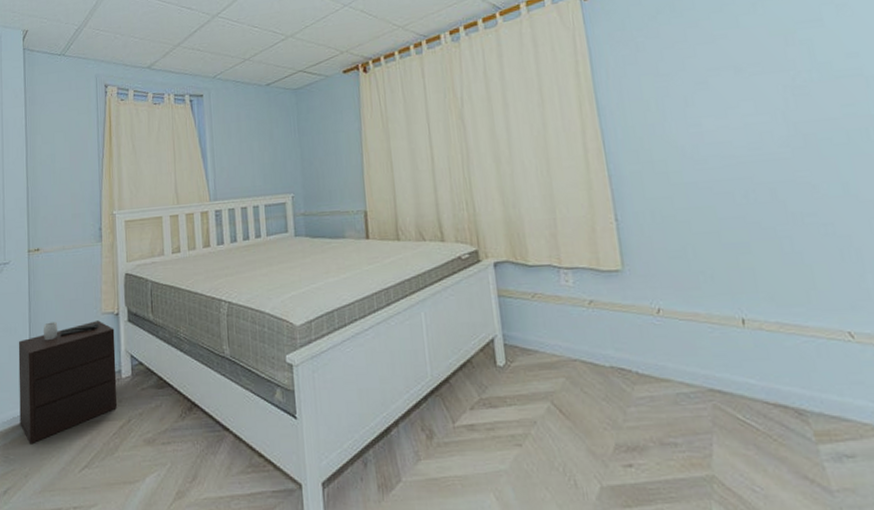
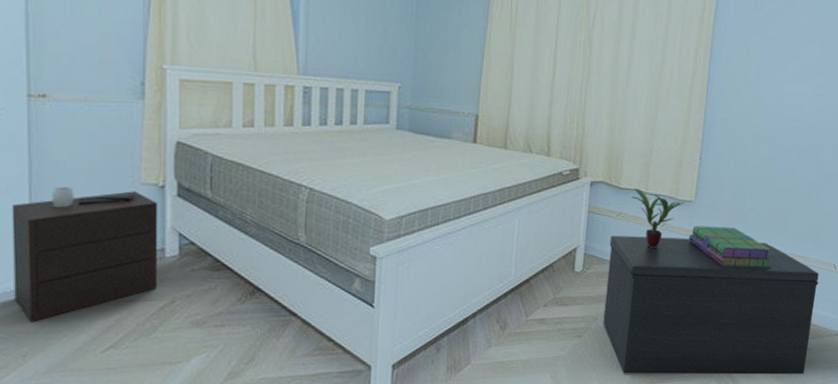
bench: none [529,311,855,495] -> present [603,235,819,375]
potted plant: none [544,263,611,332] -> present [631,188,685,249]
stack of books: none [626,296,753,347] -> present [688,225,773,268]

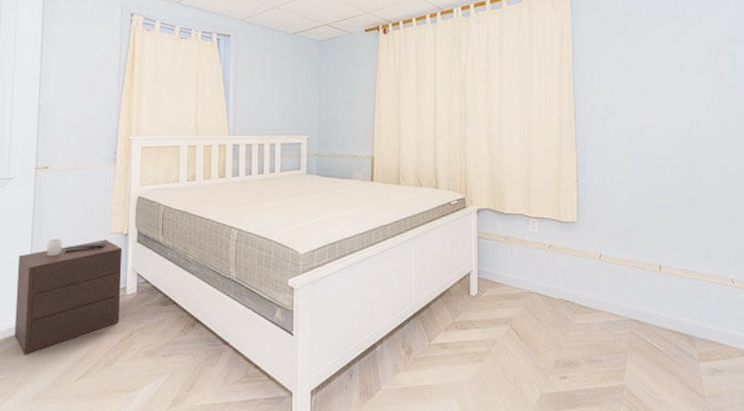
bench: present [603,235,819,375] -> none [500,259,720,400]
potted plant: present [631,188,685,249] -> none [516,212,568,270]
stack of books: present [688,225,773,268] -> none [576,245,665,286]

